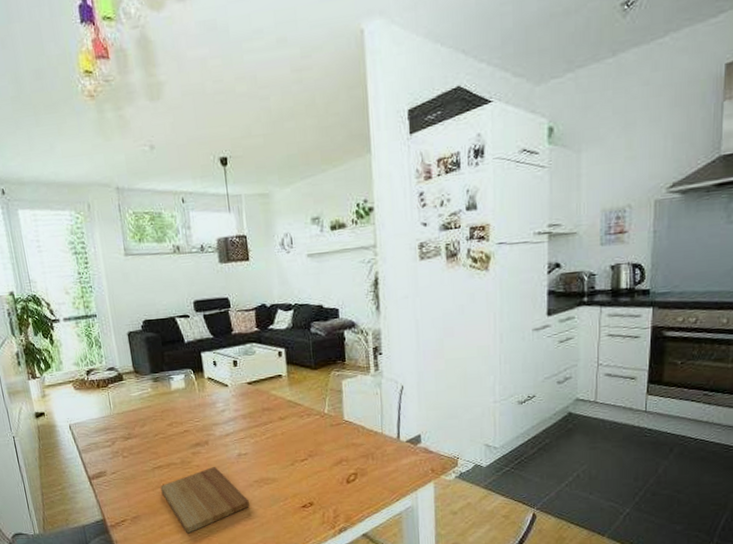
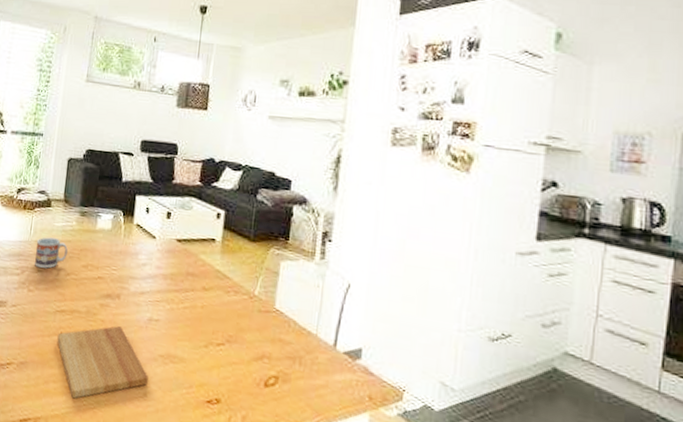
cup: none [118,407,151,435] -> present [35,237,68,269]

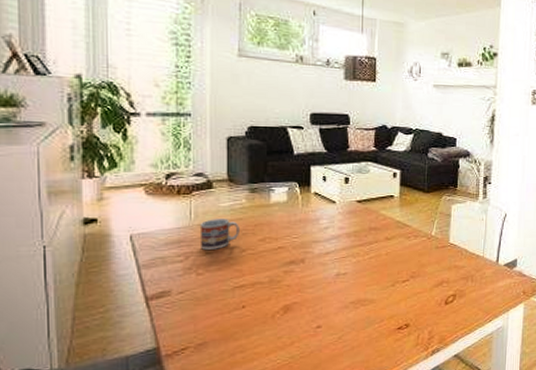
cutting board: present [57,326,148,399] -> none [239,287,341,361]

